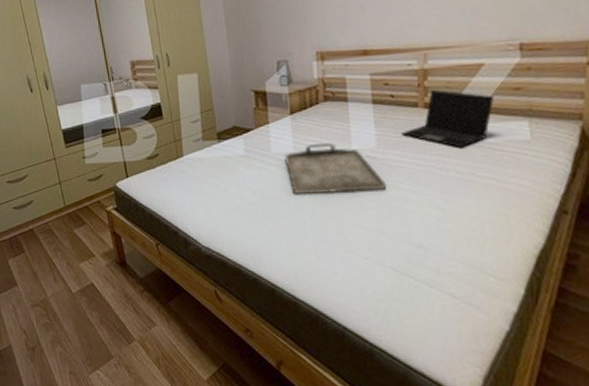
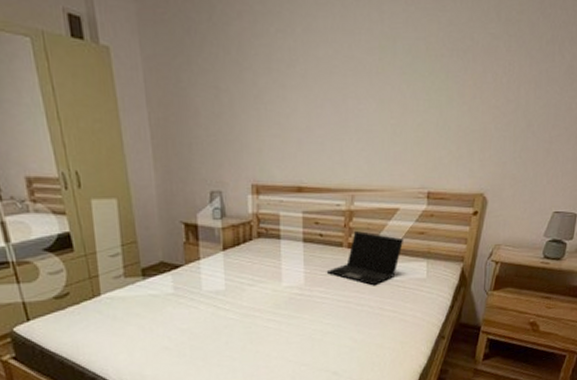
serving tray: present [285,143,387,195] -> none [216,281,311,332]

